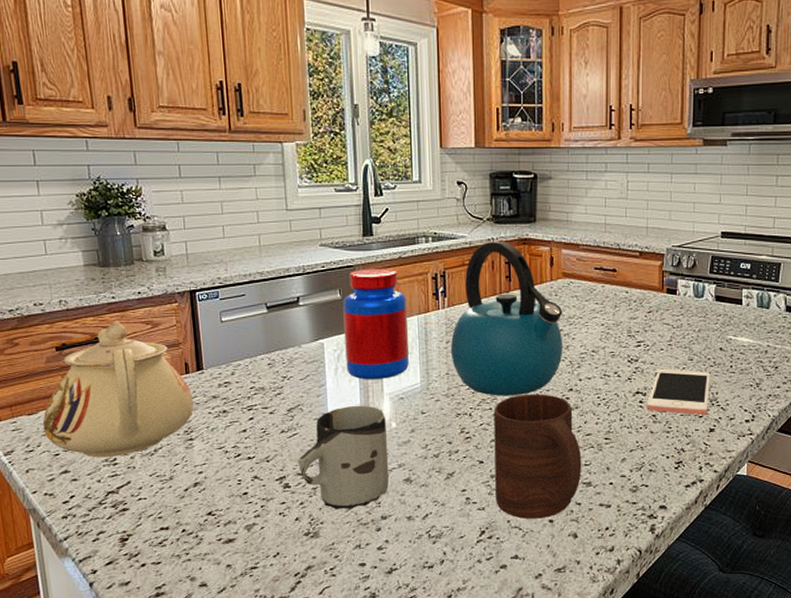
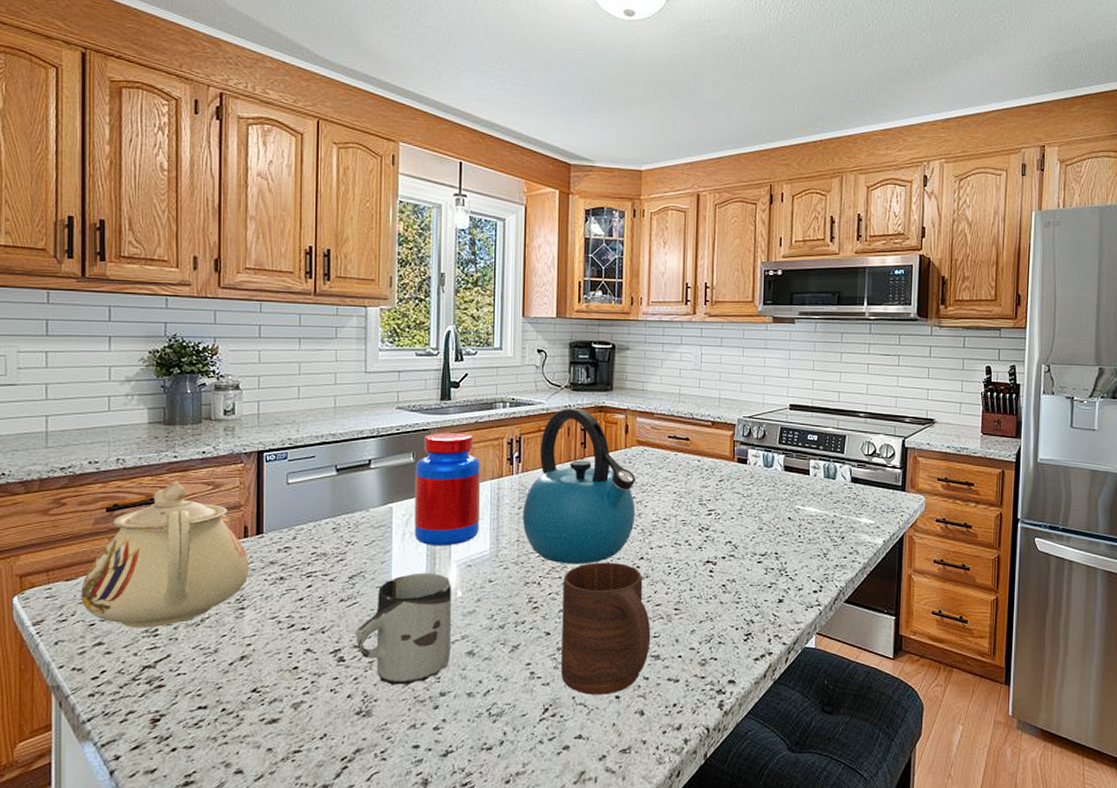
cell phone: present [647,368,711,415] -> none [717,537,780,585]

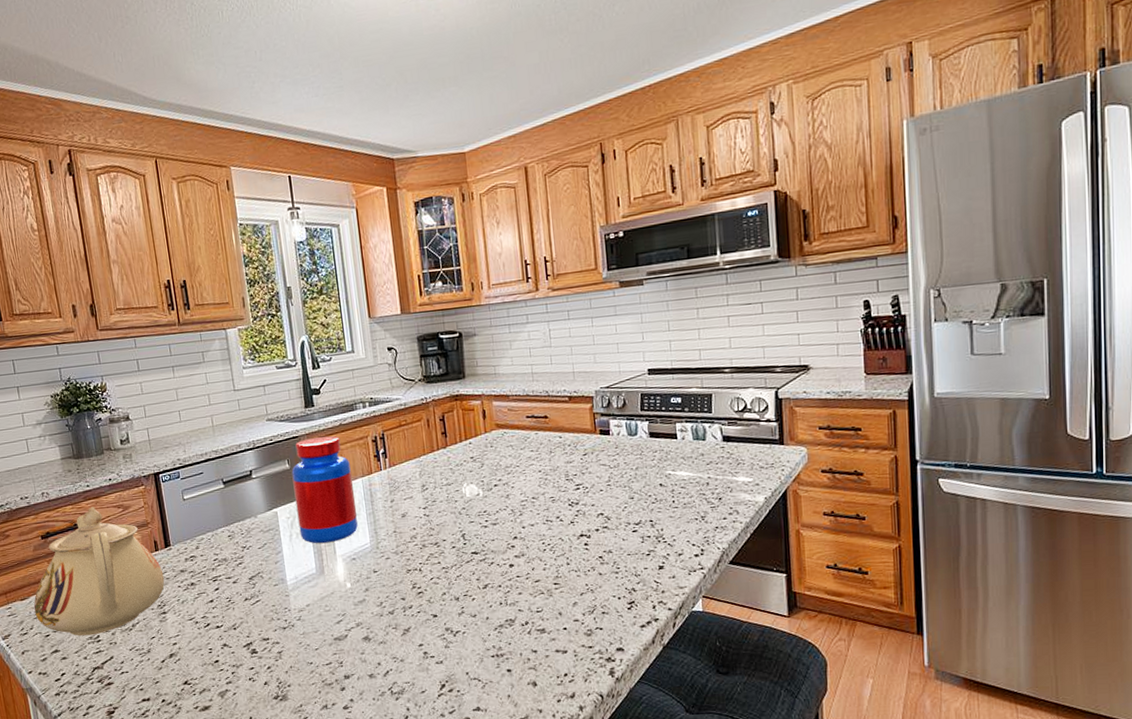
cup: present [354,572,451,685] -> none [261,568,349,671]
kettle: present [522,407,636,564] -> none [395,399,504,550]
cup: present [561,562,651,695] -> none [442,544,535,670]

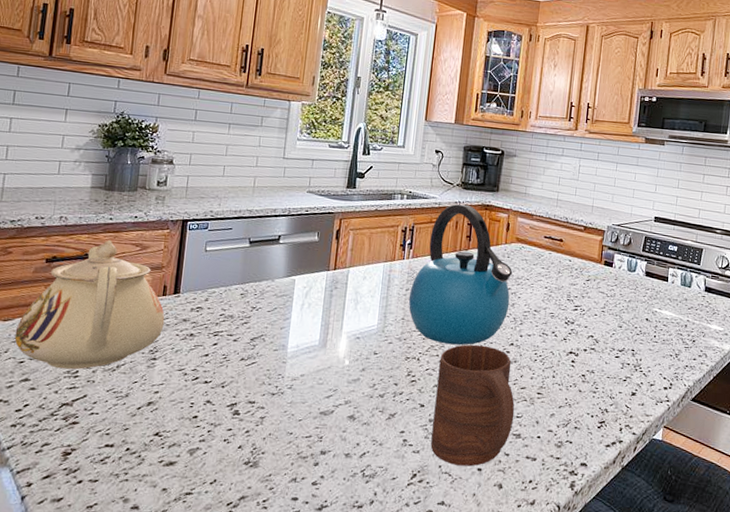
jar: present [291,435,358,544] -> none [312,216,376,319]
kettle: none [395,399,504,550] -> present [408,203,513,346]
cup: none [442,544,535,670] -> present [430,344,515,467]

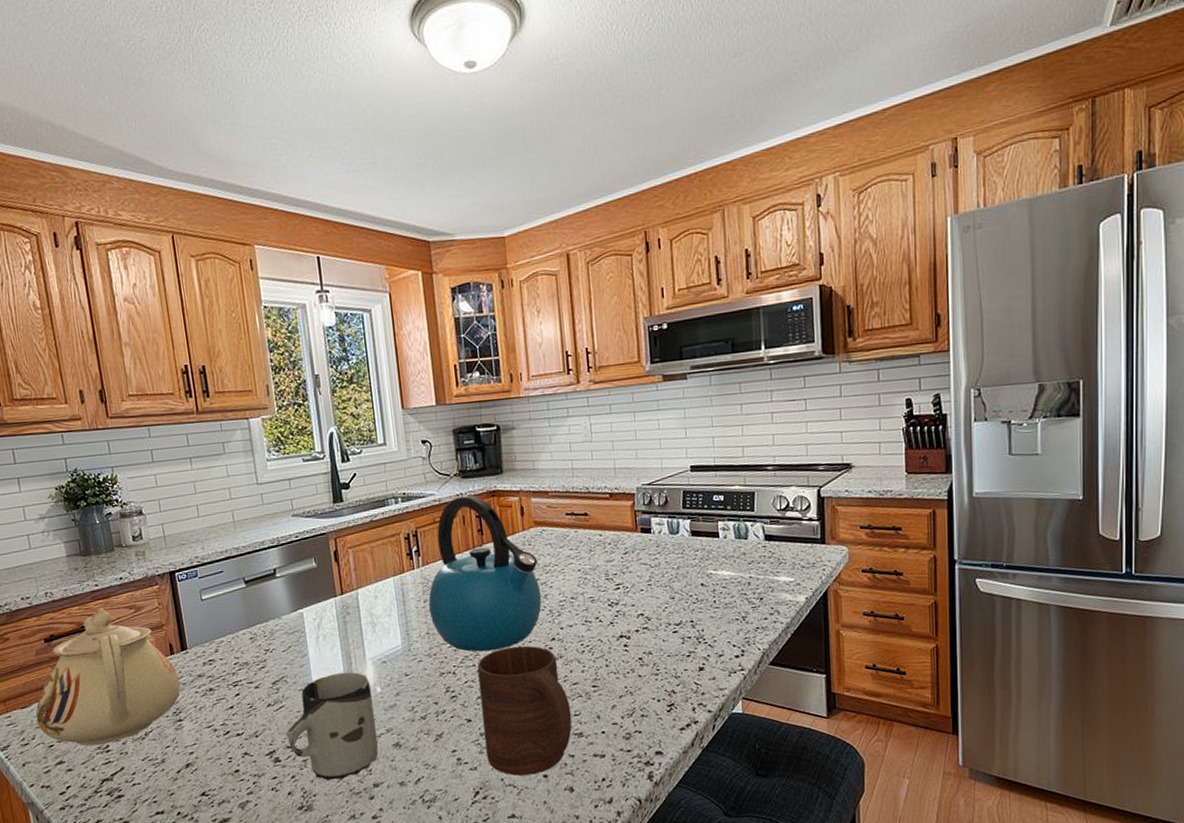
cup: none [250,340,340,441] -> present [285,672,379,780]

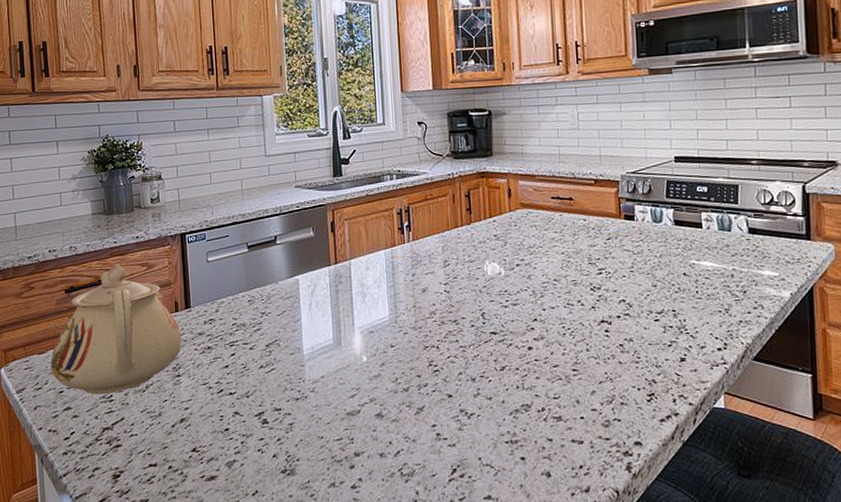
cup: present [285,672,379,780] -> none [274,339,361,446]
kettle: present [428,495,542,652] -> none [416,175,526,328]
cup: present [477,645,572,776] -> none [460,324,551,456]

